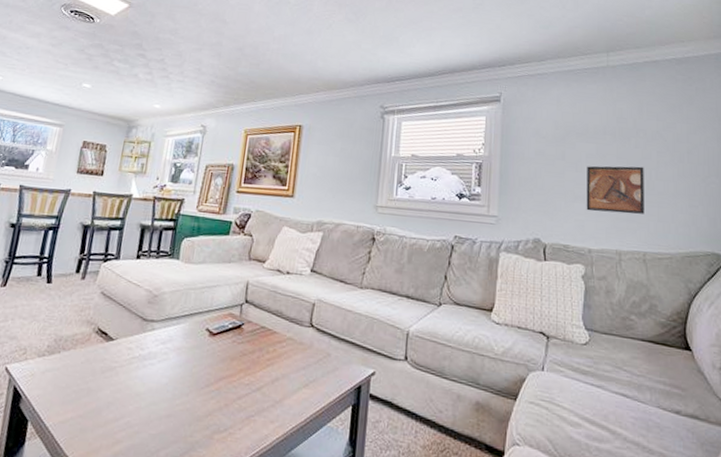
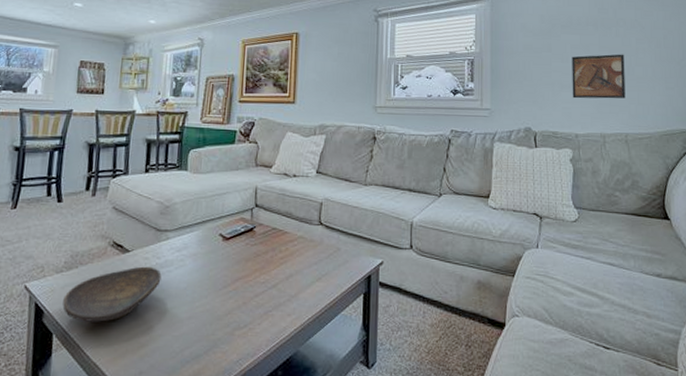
decorative bowl: none [41,356,144,413] -> present [62,266,162,322]

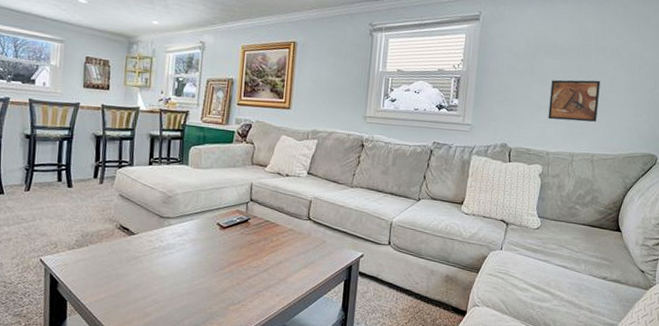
decorative bowl: present [62,266,162,322] -> none [75,247,164,293]

